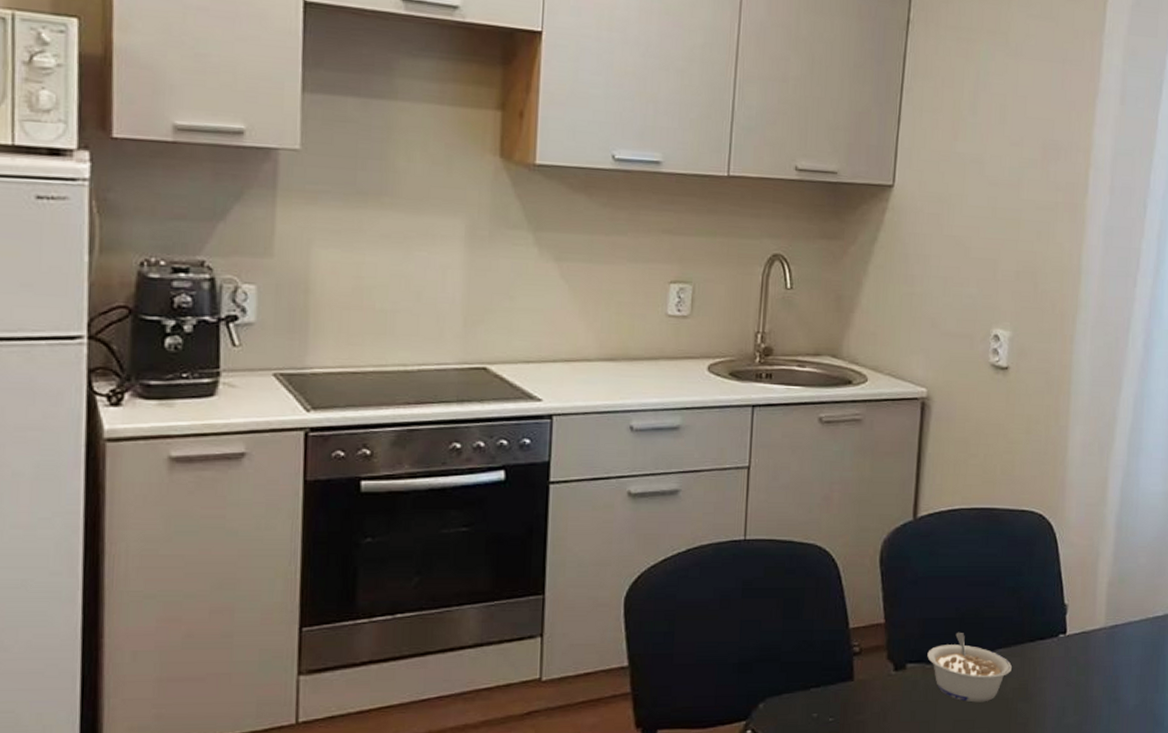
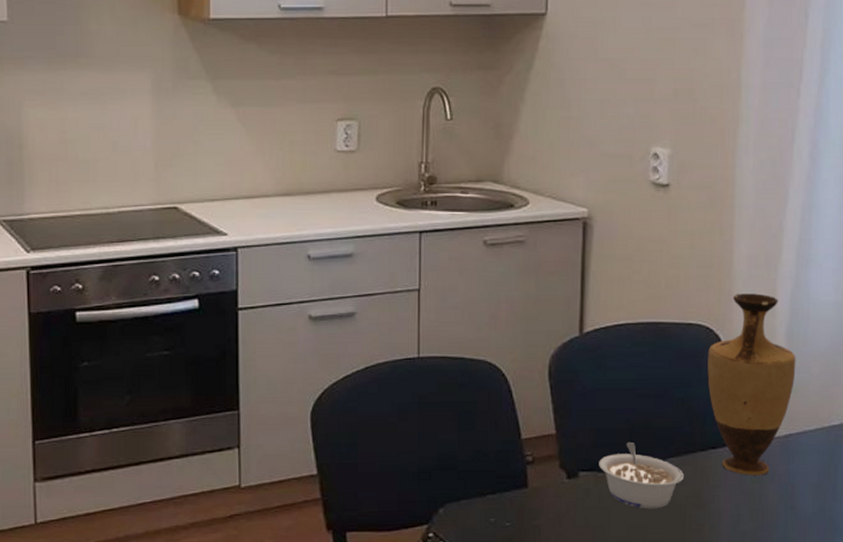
vase: none [1038,481,1125,667] -> present [707,293,796,476]

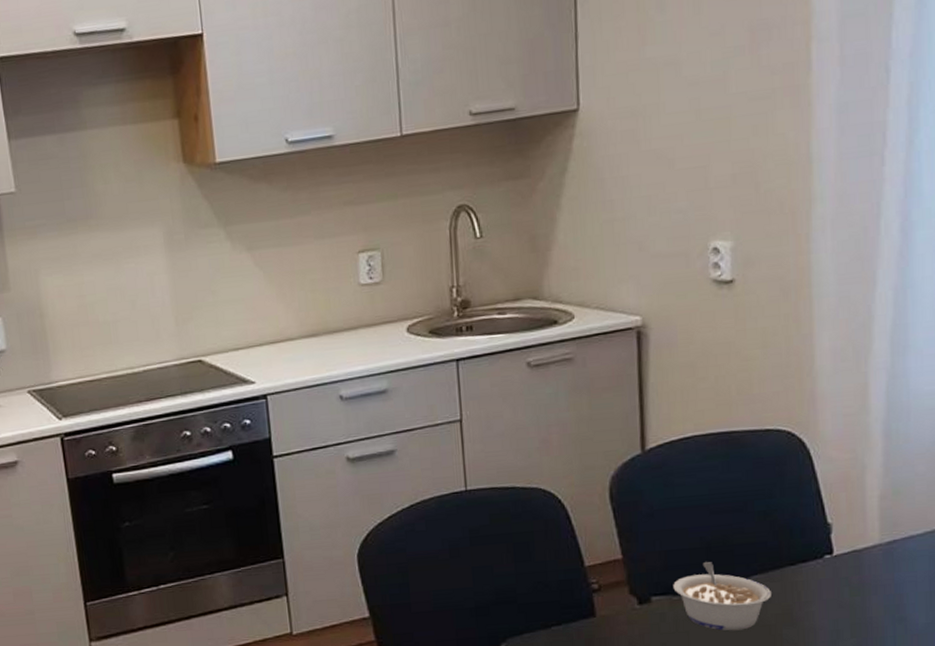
vase: present [707,293,796,476] -> none [791,389,897,588]

